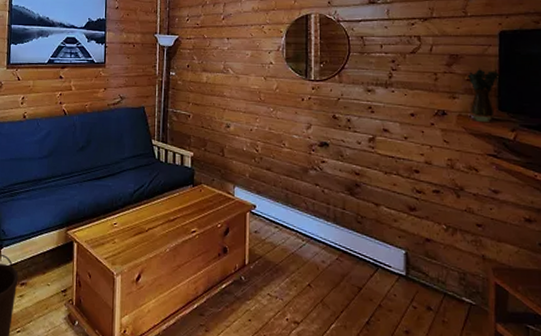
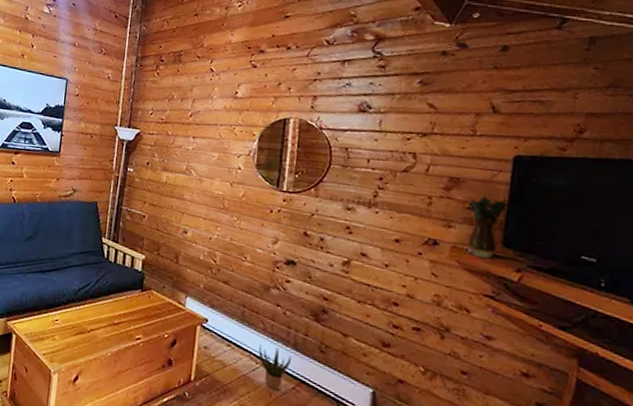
potted plant: none [304,221,333,263] -> present [259,343,292,390]

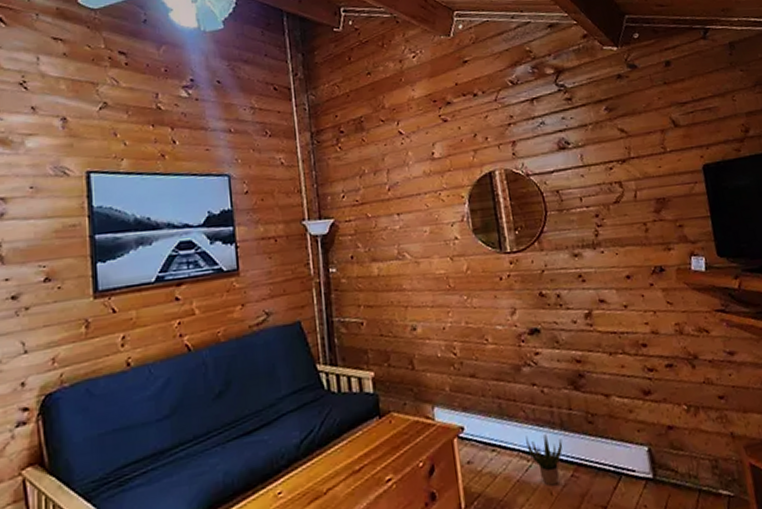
vase: present [466,195,509,260] -> none [679,210,715,274]

